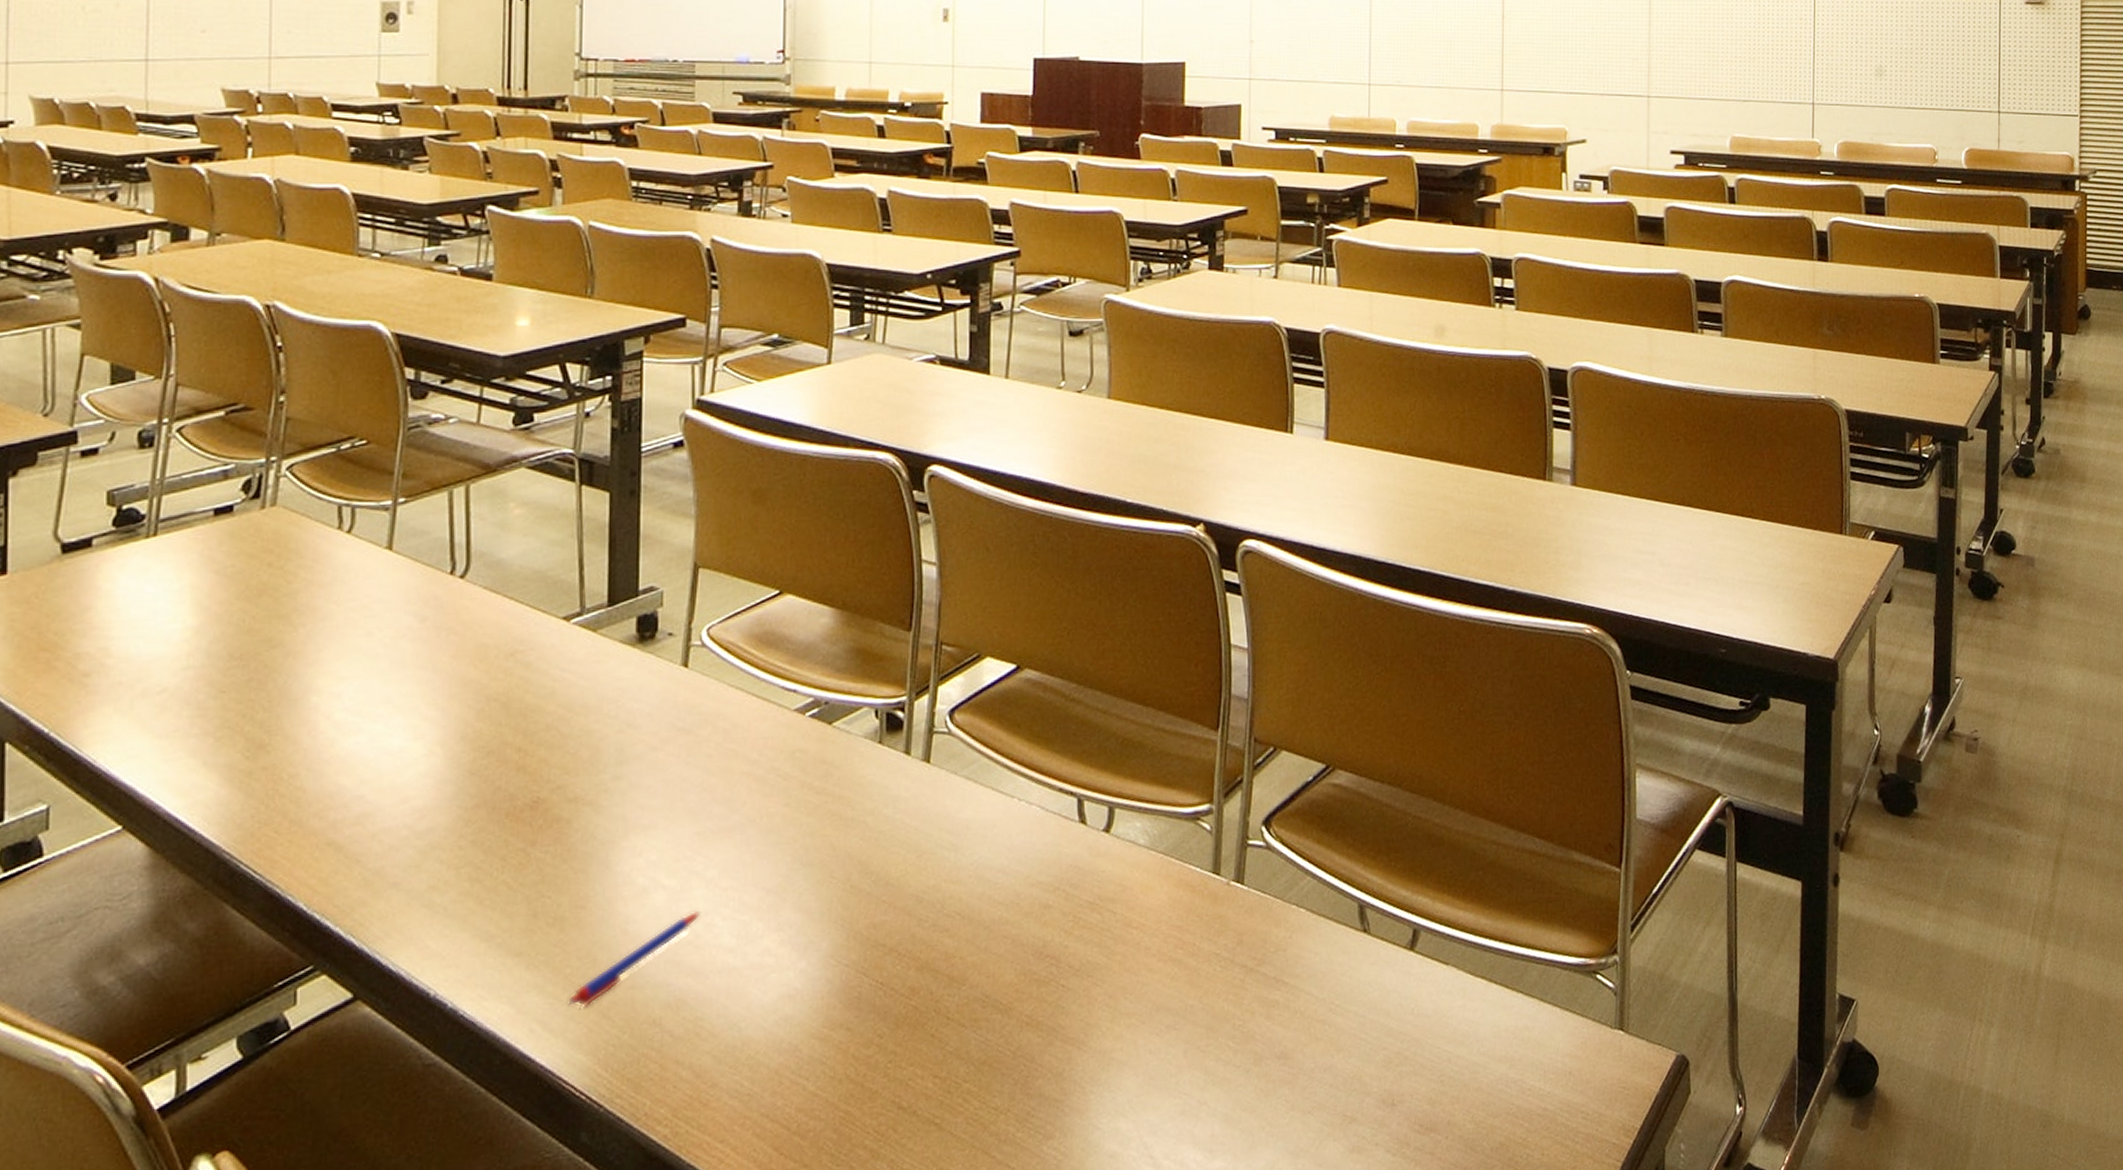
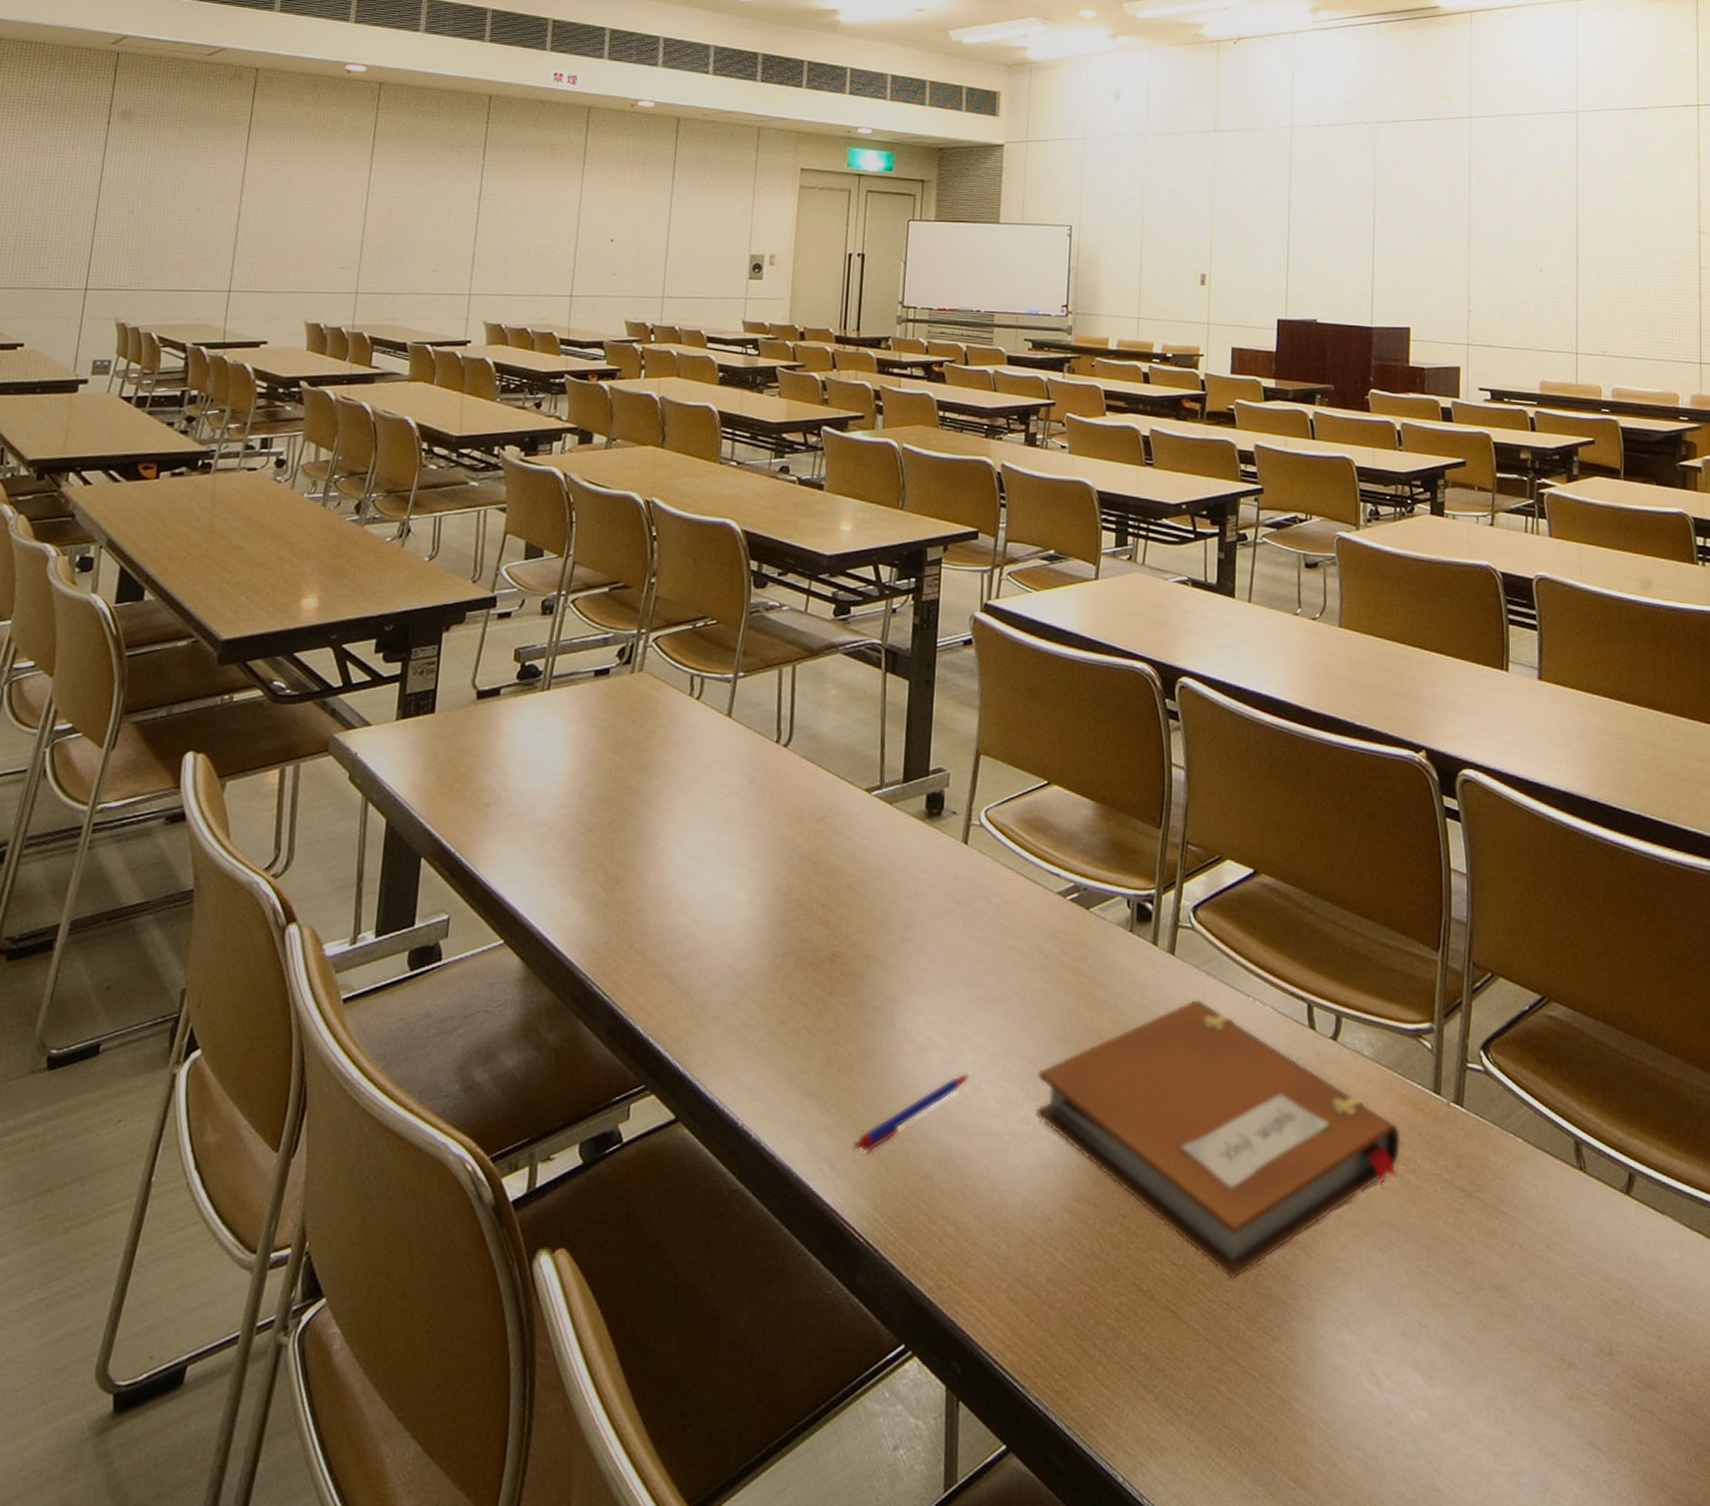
notebook: none [779,806,1179,1085] -> present [1036,999,1402,1280]

